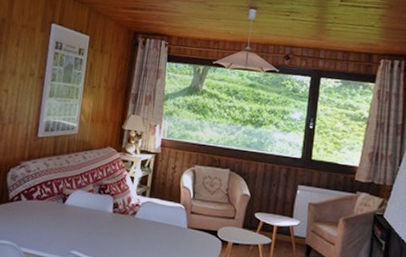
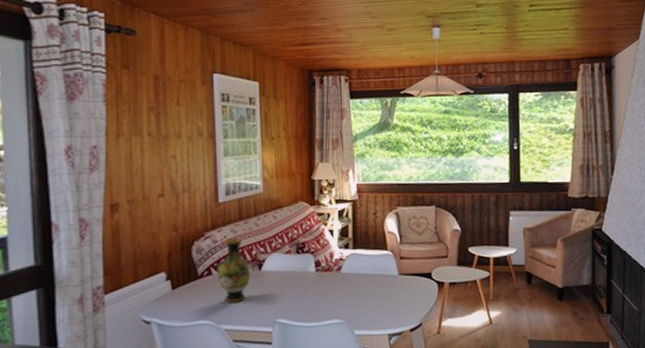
vase: none [25,170,57,229] -> present [217,238,251,303]

